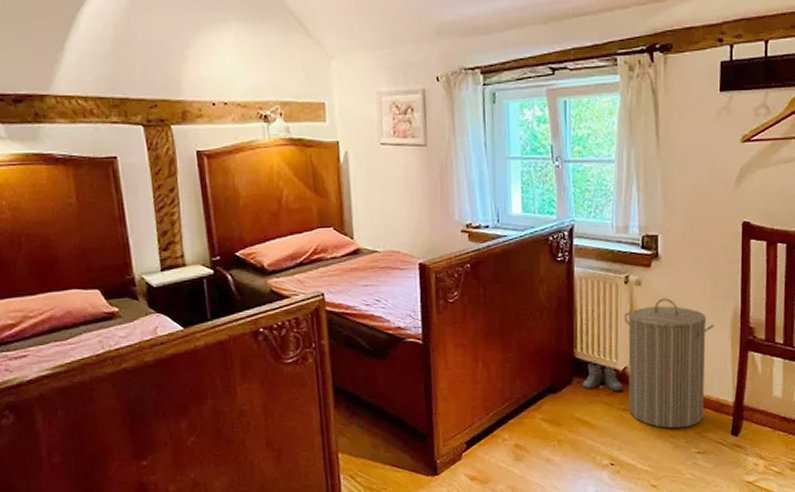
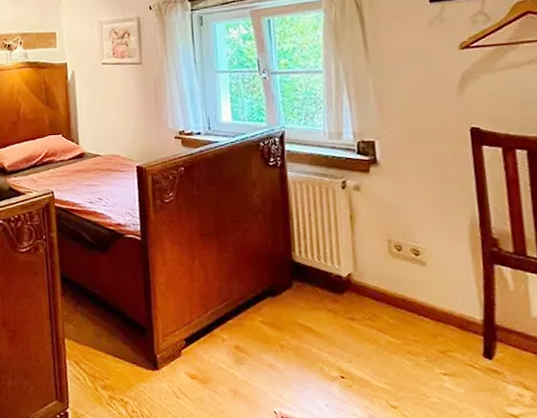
boots: present [583,360,622,392] -> none [303,265,348,299]
laundry hamper: present [624,298,714,429] -> none [343,204,449,344]

